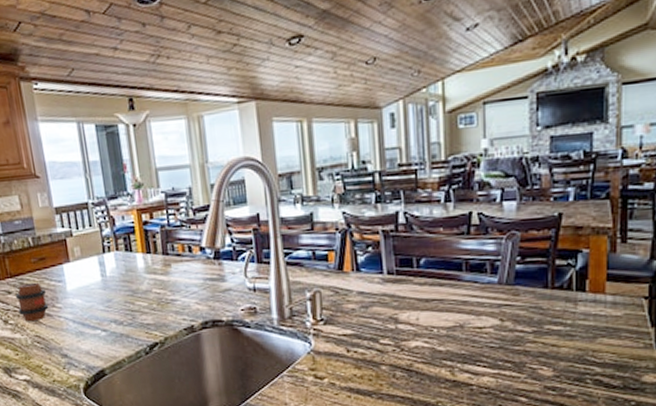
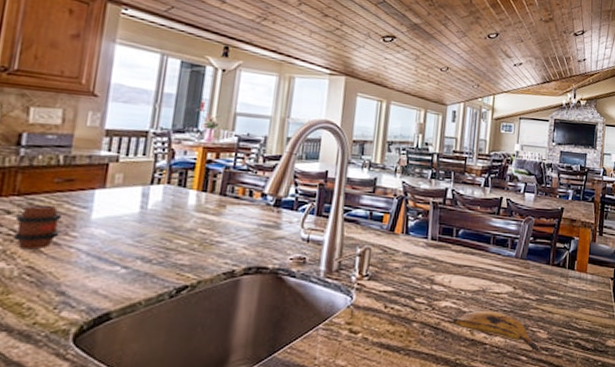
banana: none [428,348,545,393] -> present [453,310,540,353]

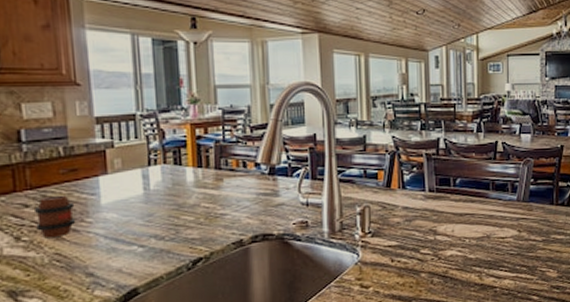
banana: present [453,310,540,353] -> none [461,255,552,292]

